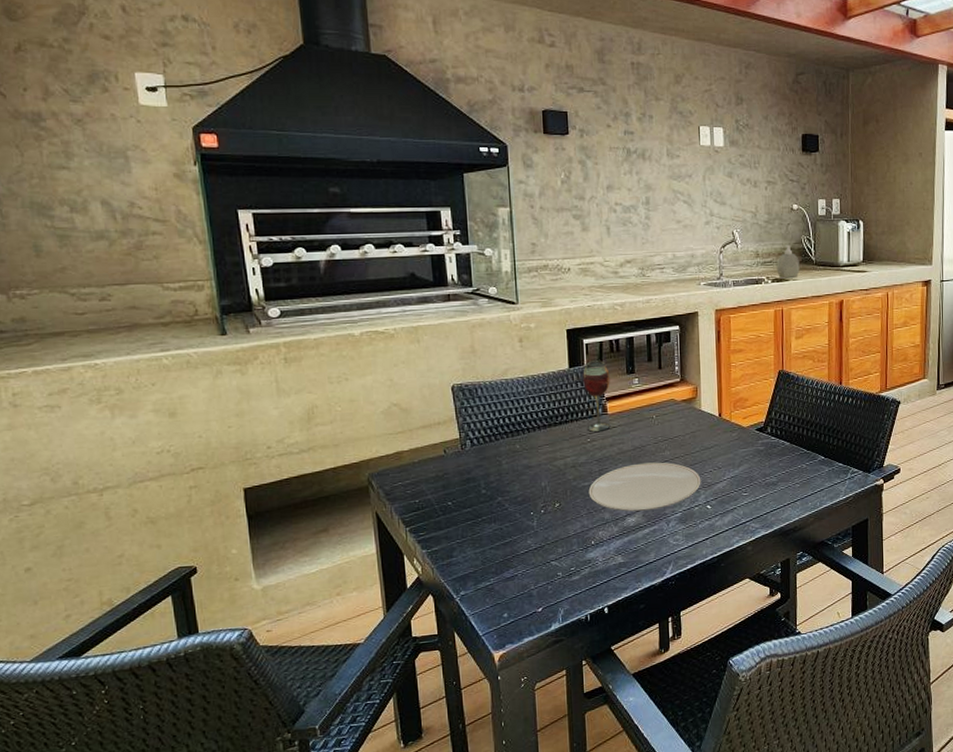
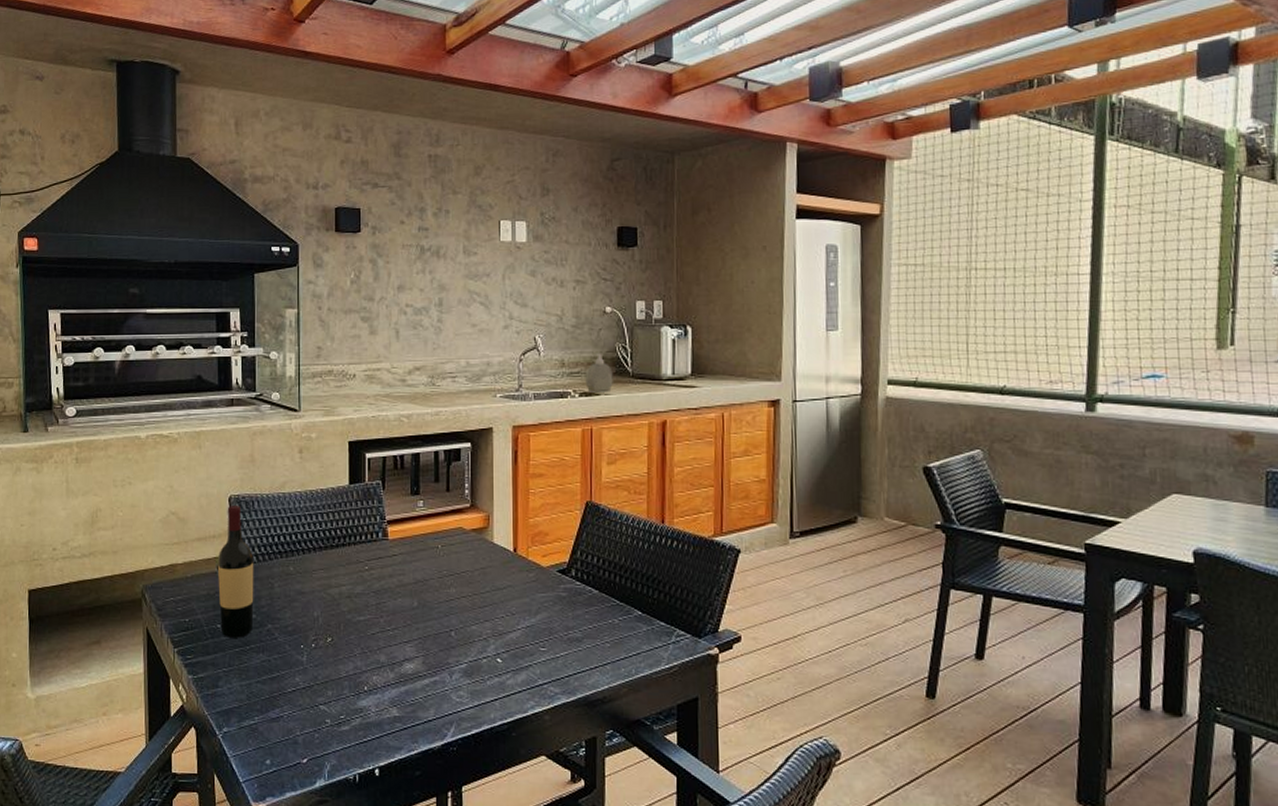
wine bottle: none [443,392,484,513] -> present [217,504,254,638]
wineglass: present [583,360,611,432] -> none [363,478,392,559]
plate: present [588,462,701,512] -> none [363,600,491,657]

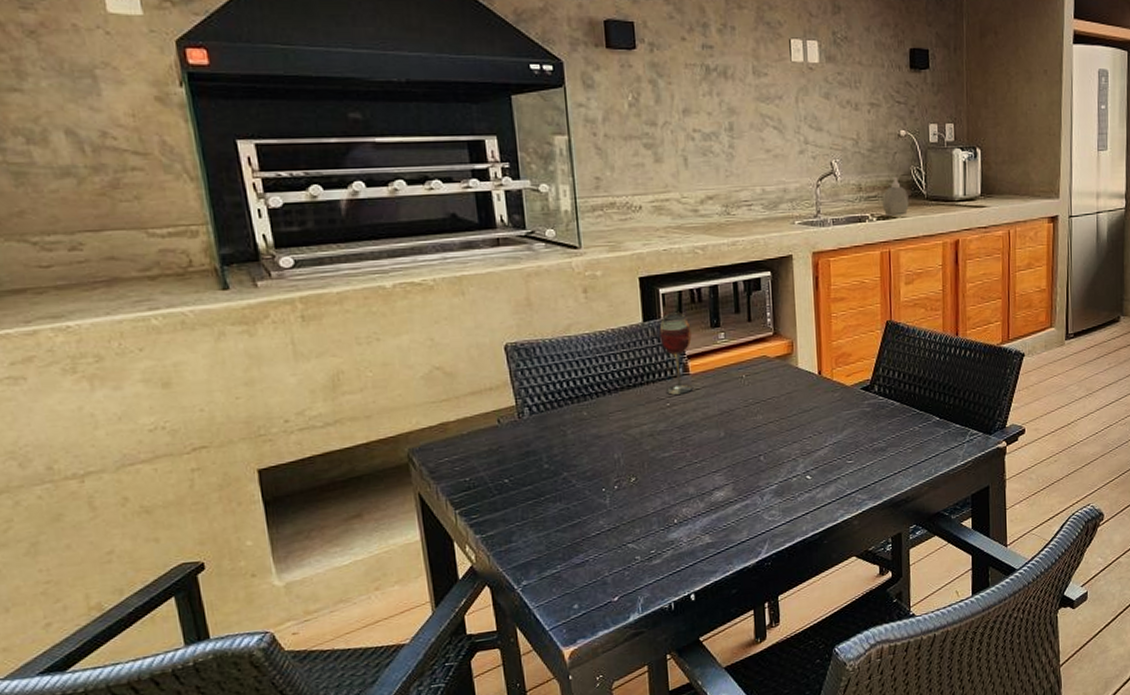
wine bottle: present [217,504,254,638] -> none [497,352,546,492]
wineglass: none [363,478,392,559] -> present [659,312,694,395]

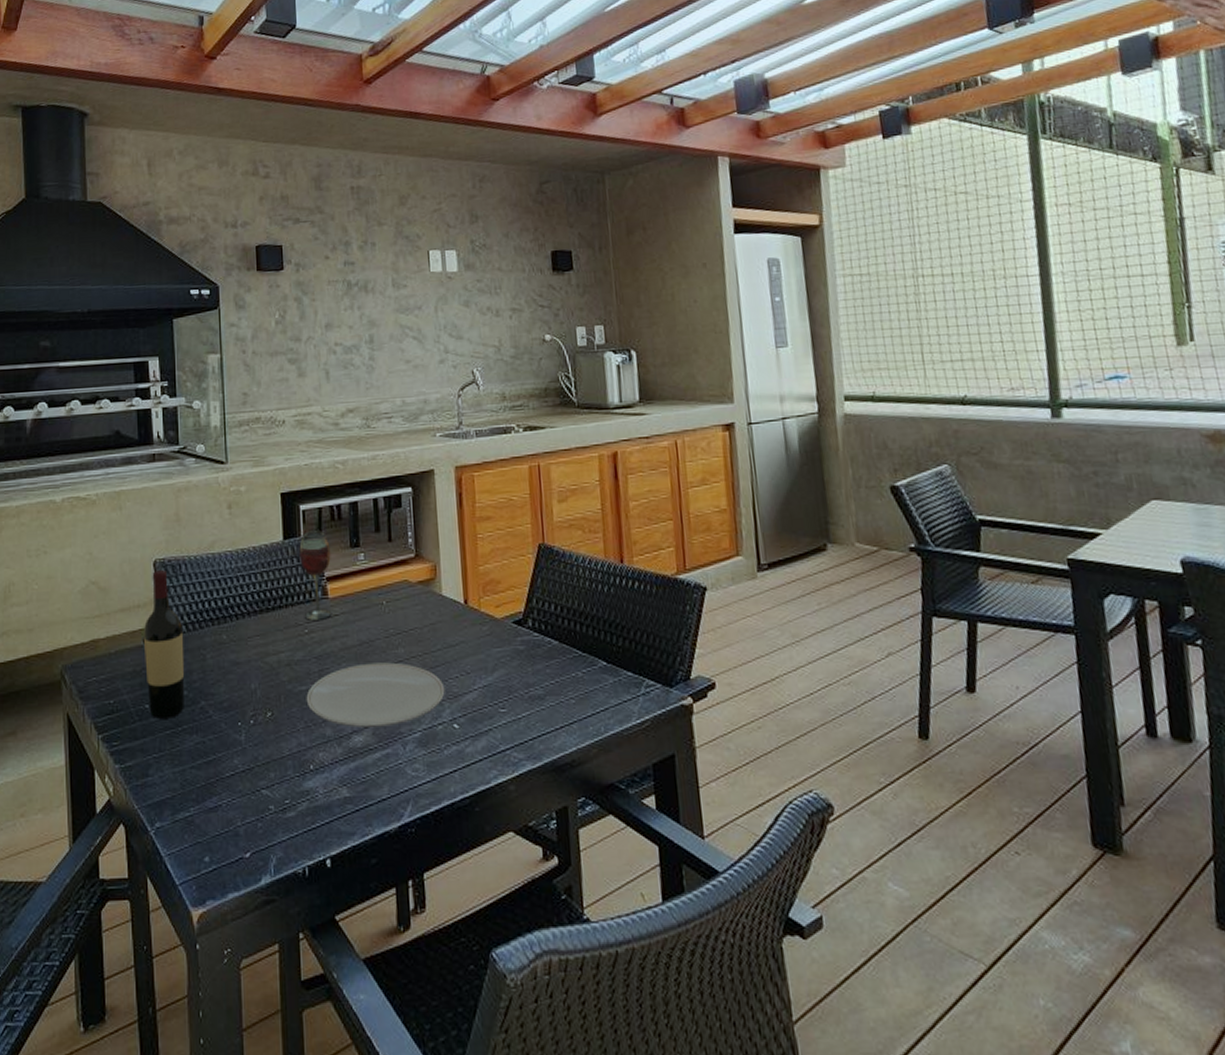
wine bottle: none [497,352,546,492] -> present [143,569,185,719]
plate: none [669,427,799,485] -> present [306,662,445,728]
soap bottle: present [882,176,909,216] -> none [528,383,558,426]

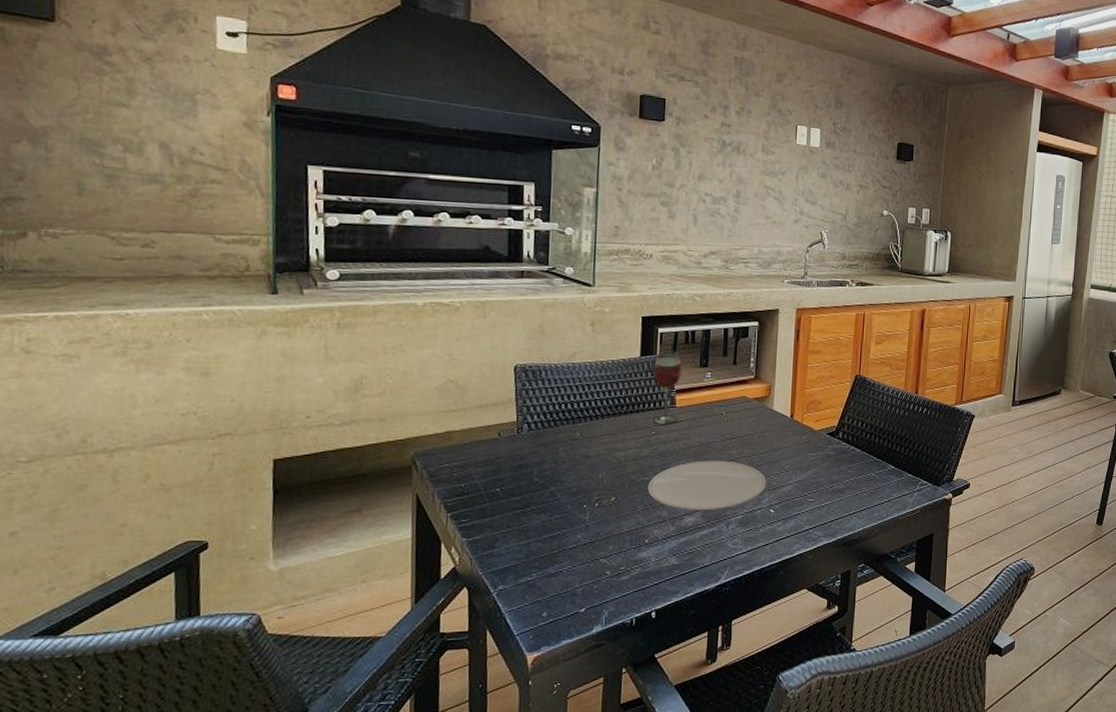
wine bottle: present [143,569,185,719] -> none [498,373,539,501]

